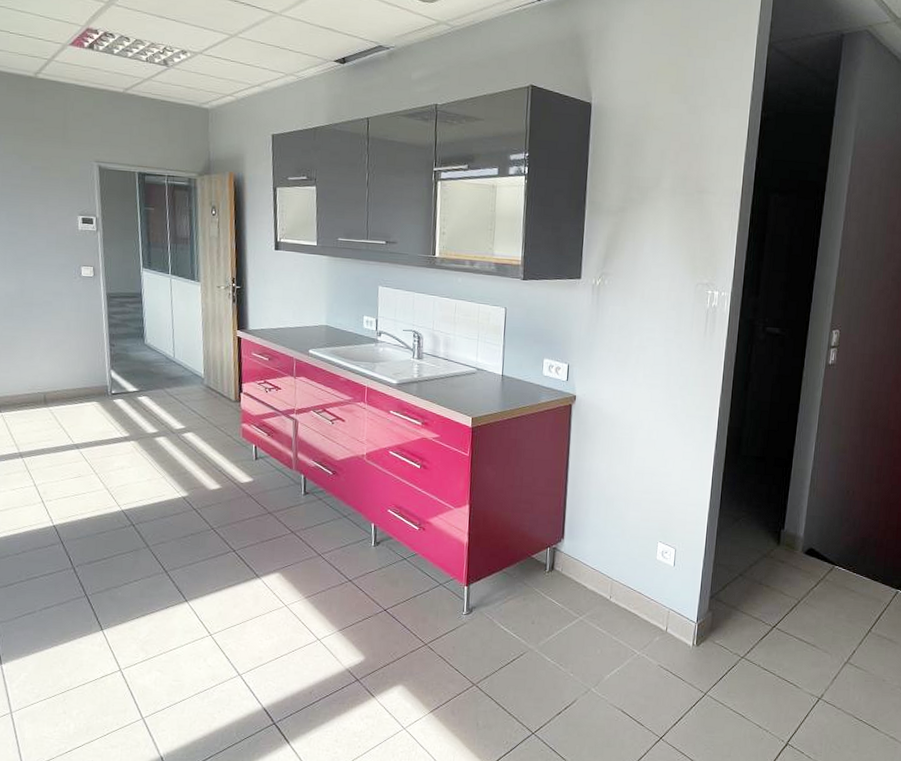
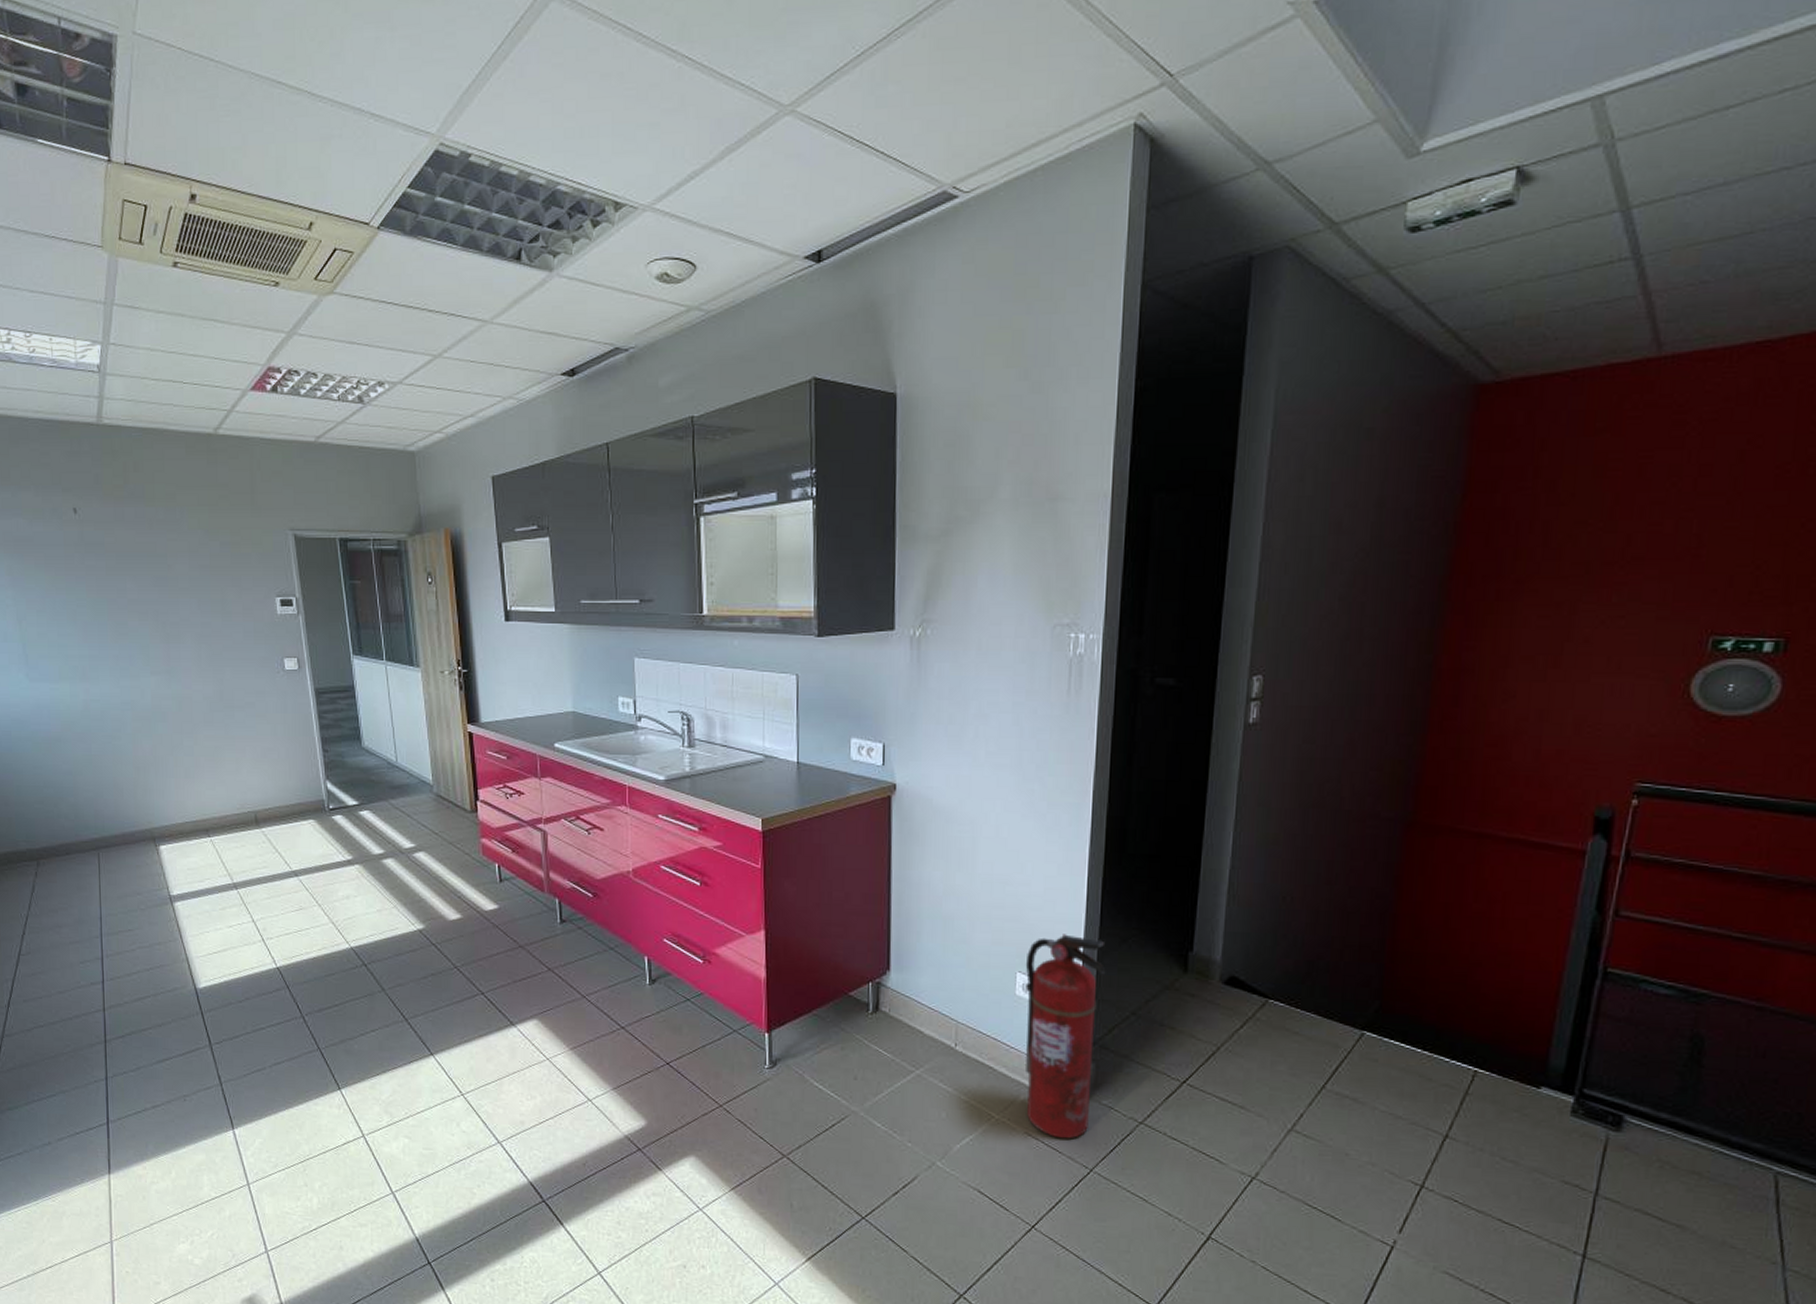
fire extinguisher: none [661,514,723,670] -> present [1025,934,1106,1139]

